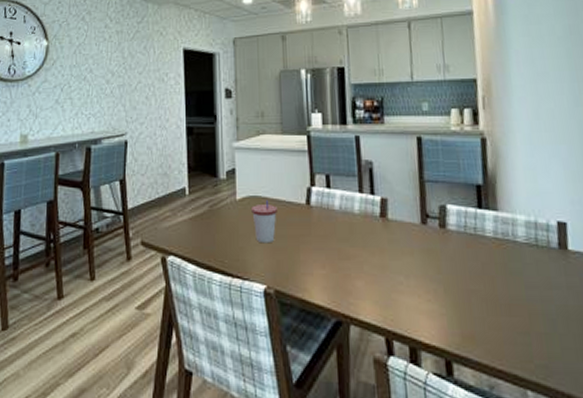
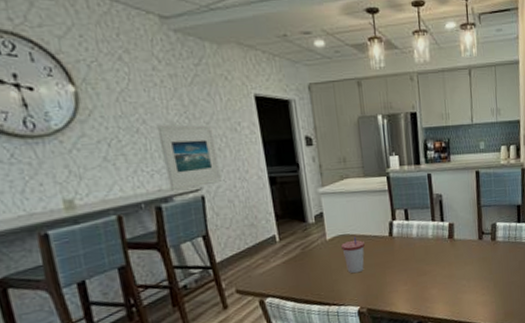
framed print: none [99,73,144,133] -> present [157,124,222,190]

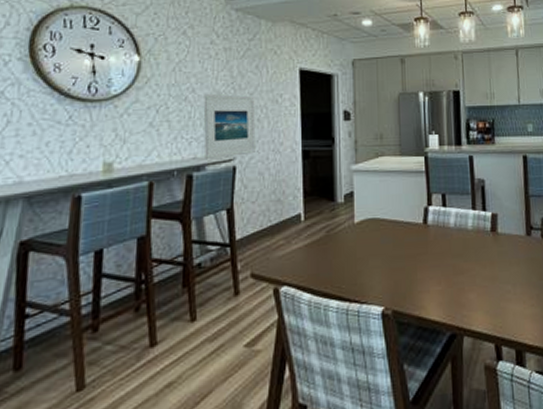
cup: present [341,237,365,274] -> none [370,222,395,266]

